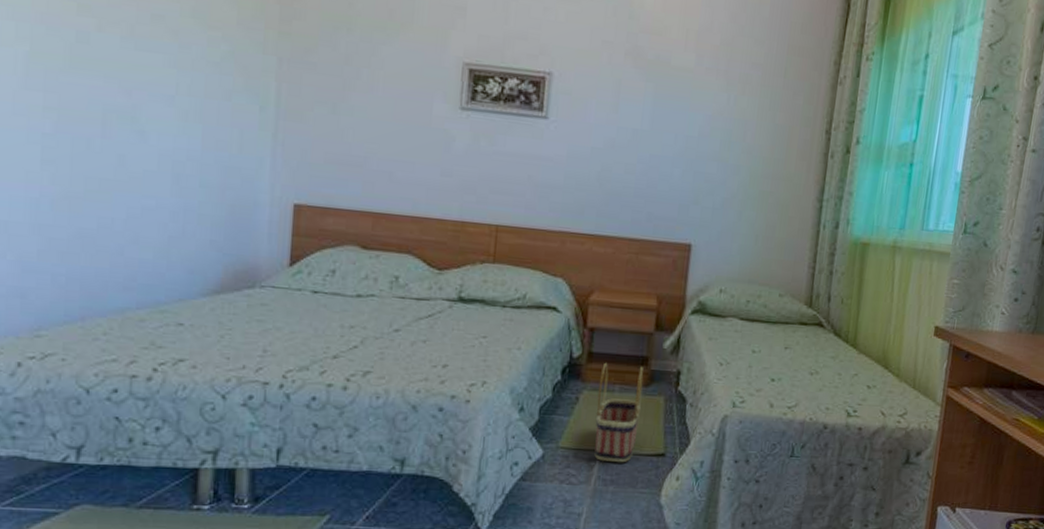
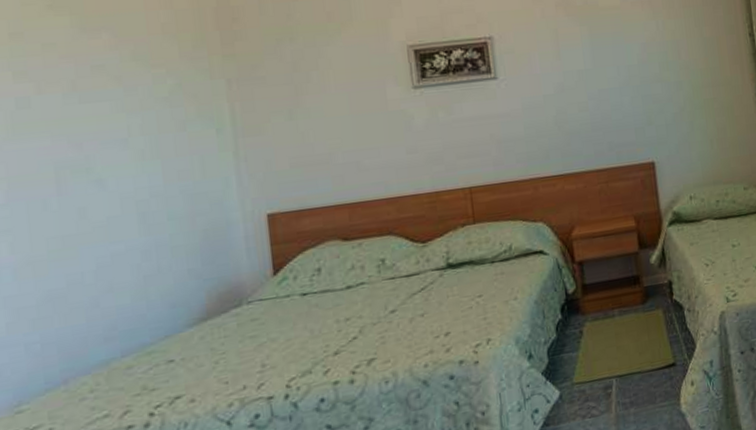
basket: present [594,362,644,463] -> none [598,285,646,387]

